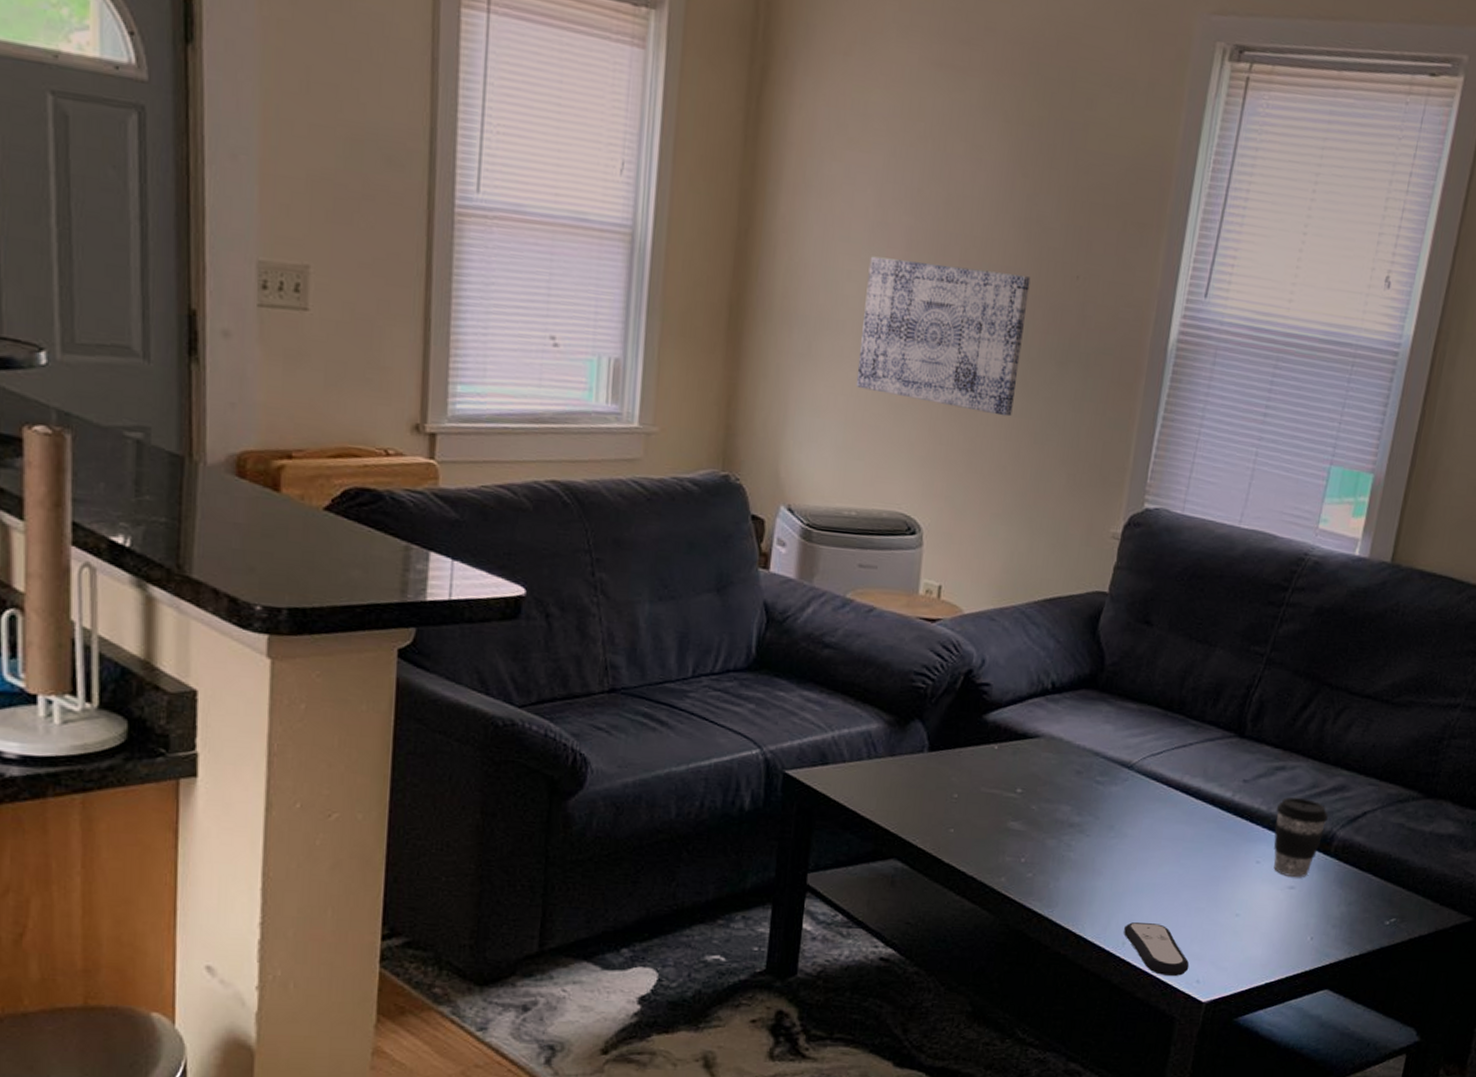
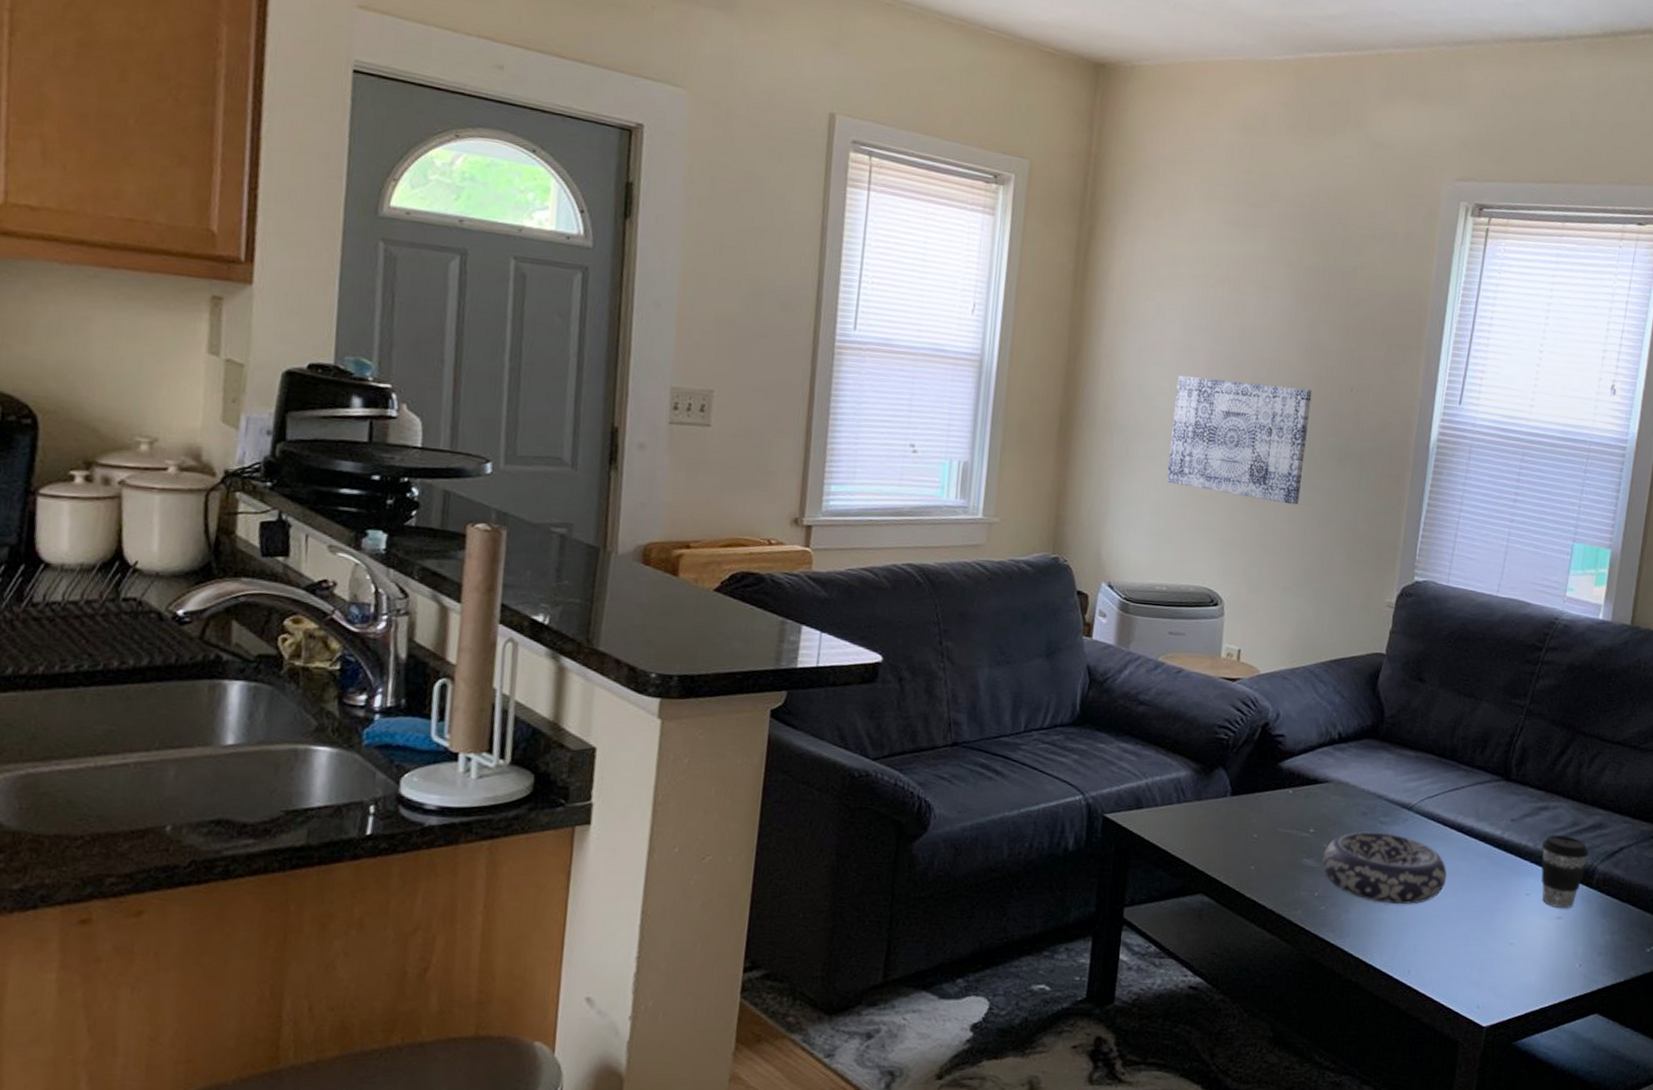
decorative bowl: none [1030,791,1169,872] -> present [1322,831,1447,904]
remote control: present [1123,922,1190,976] -> none [1409,951,1470,1002]

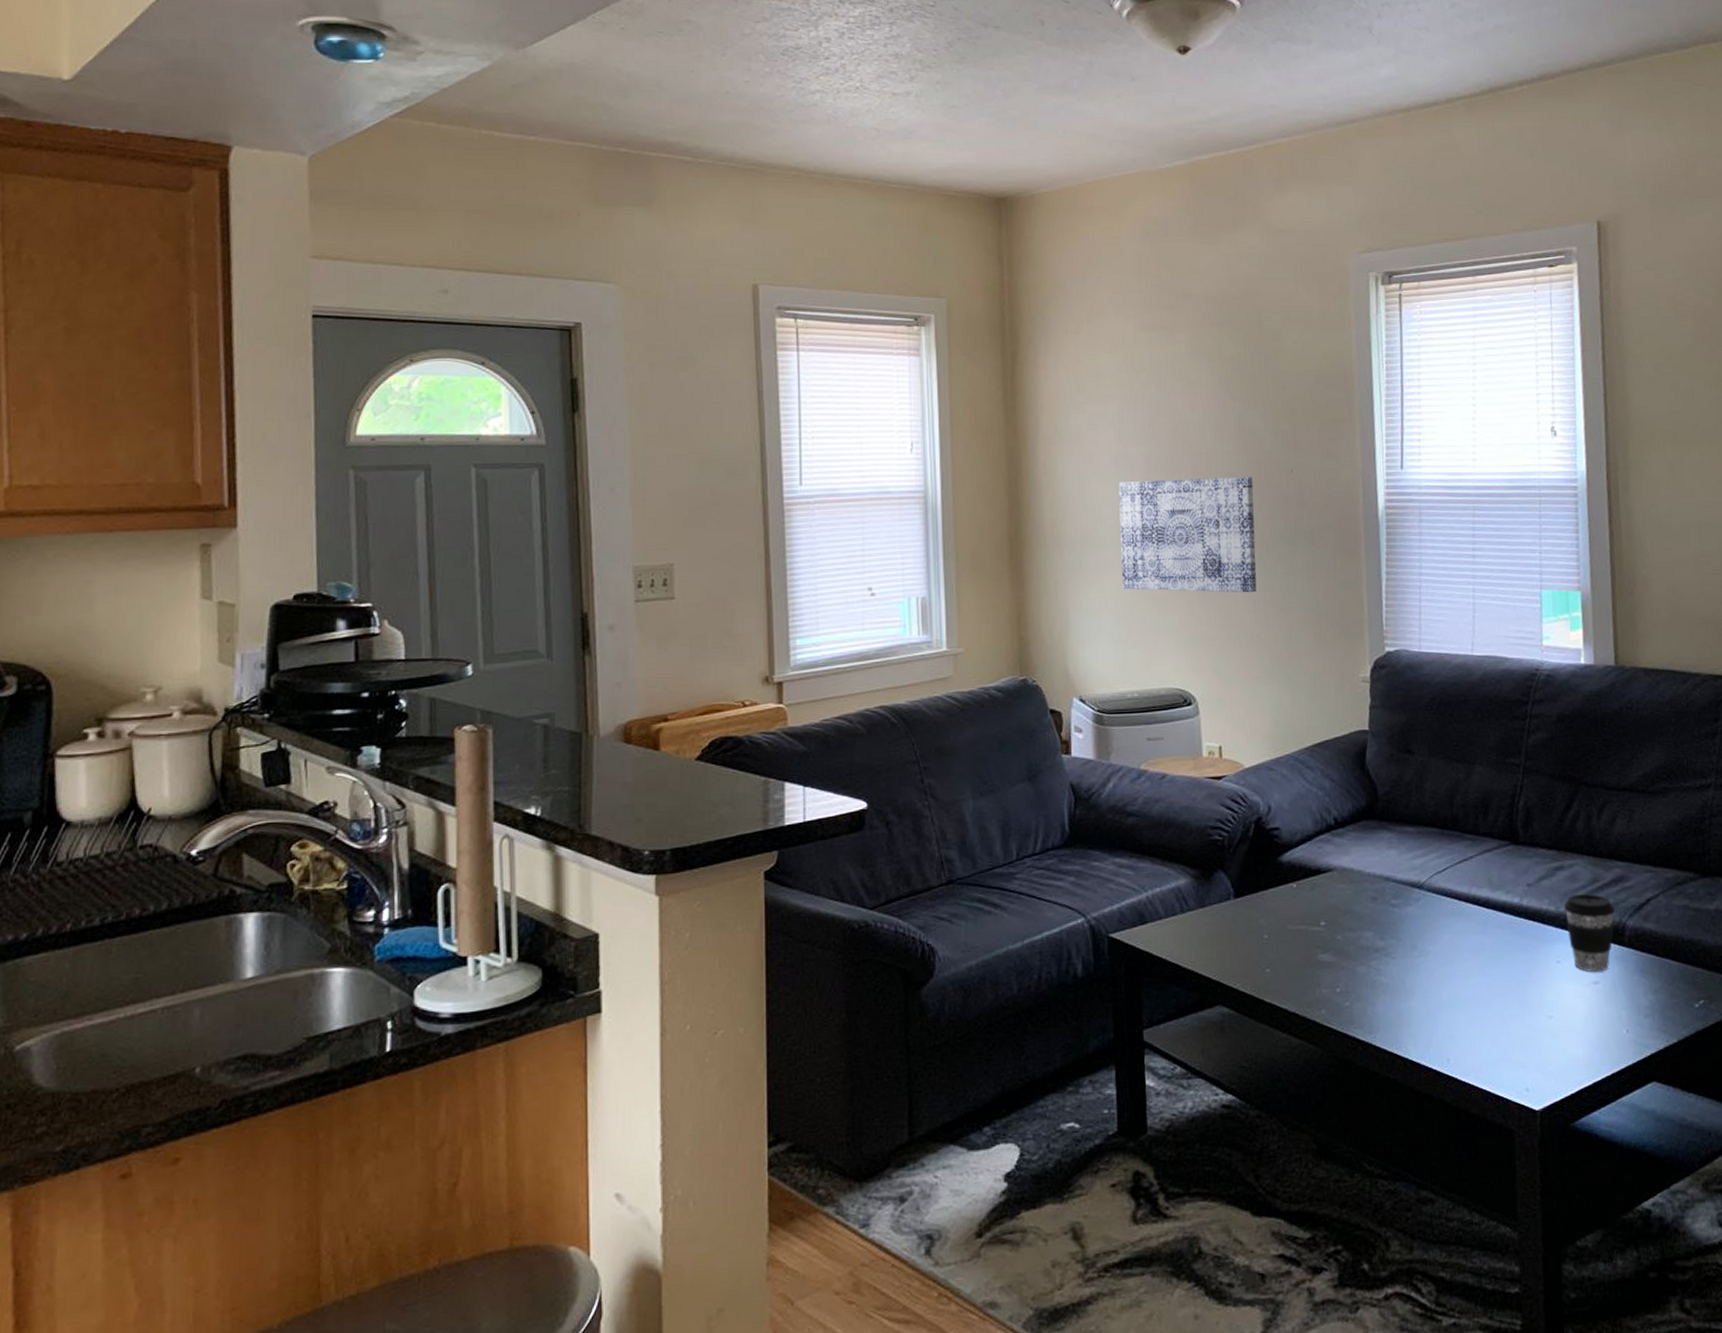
decorative bowl: present [1322,831,1447,904] -> none [1338,915,1470,991]

